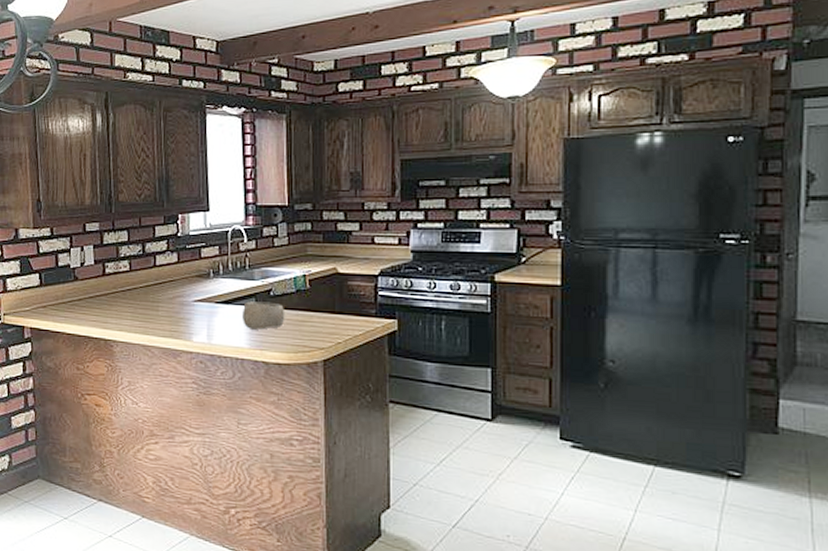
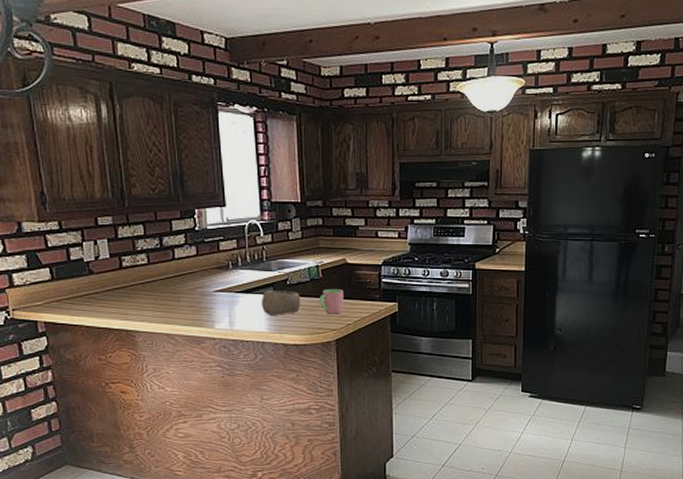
cup: none [305,302,334,331] -> present [319,289,344,314]

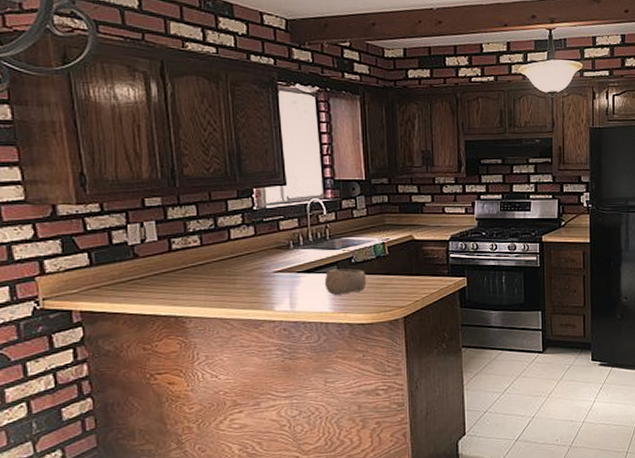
cup: present [319,289,344,314] -> none [385,266,411,291]

